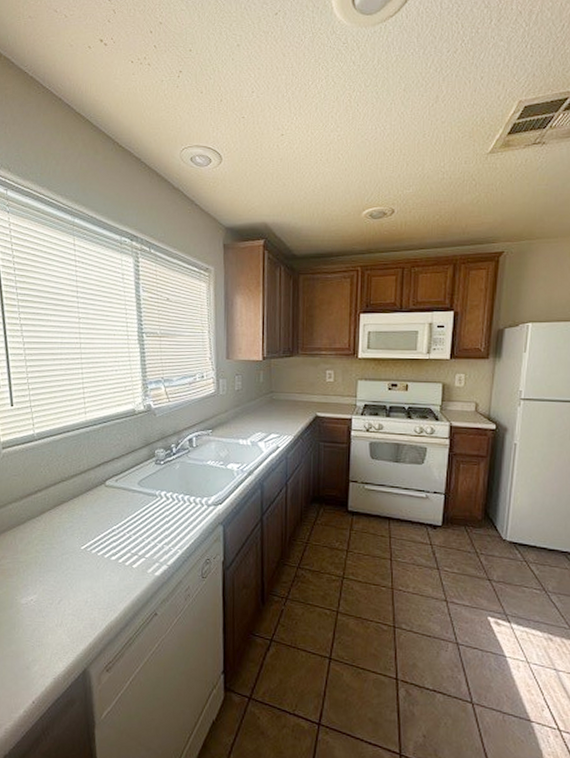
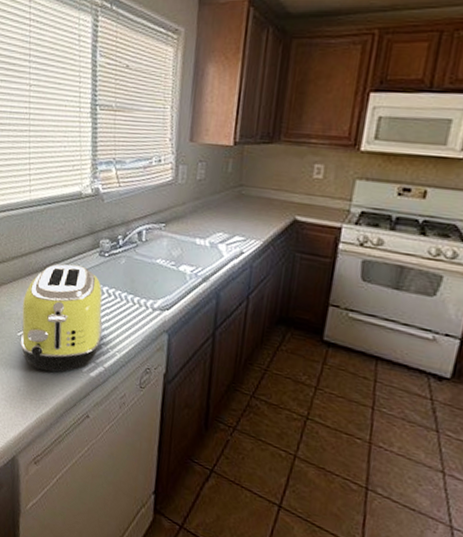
toaster: none [84,475,163,579] -> present [21,264,103,372]

